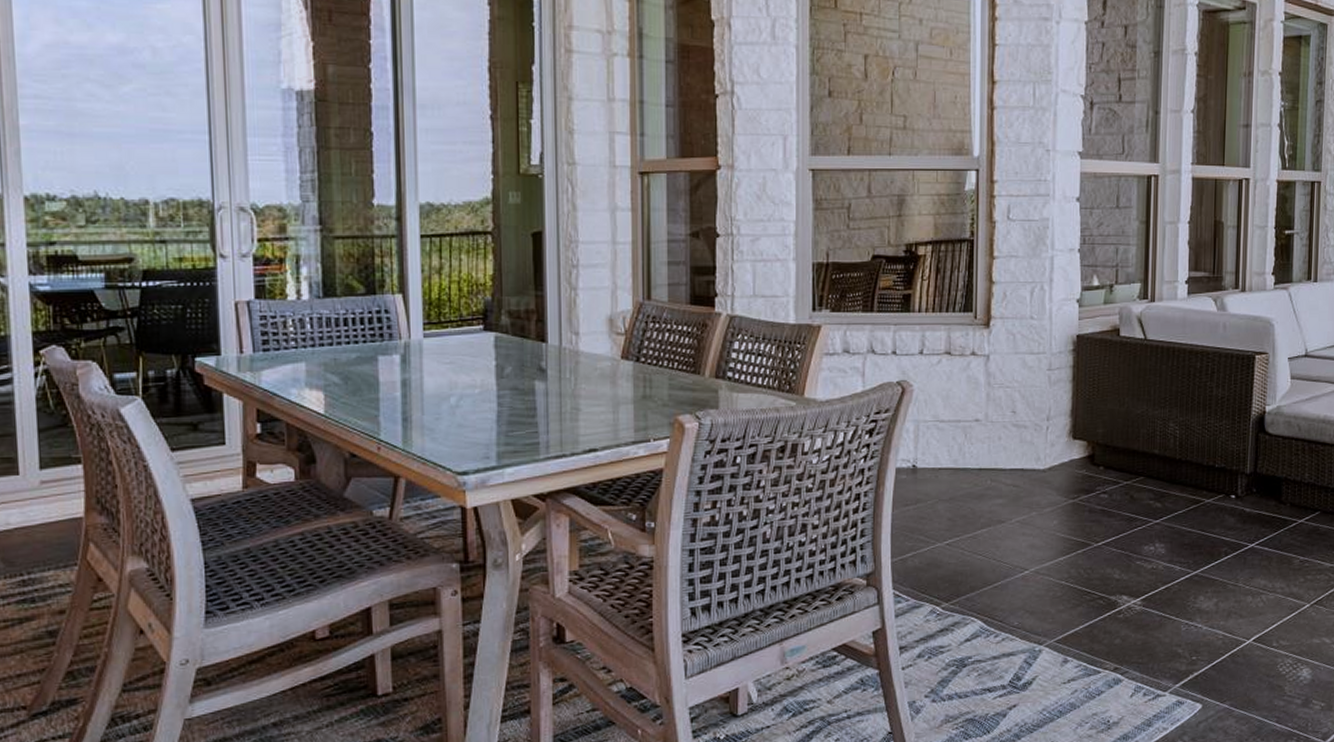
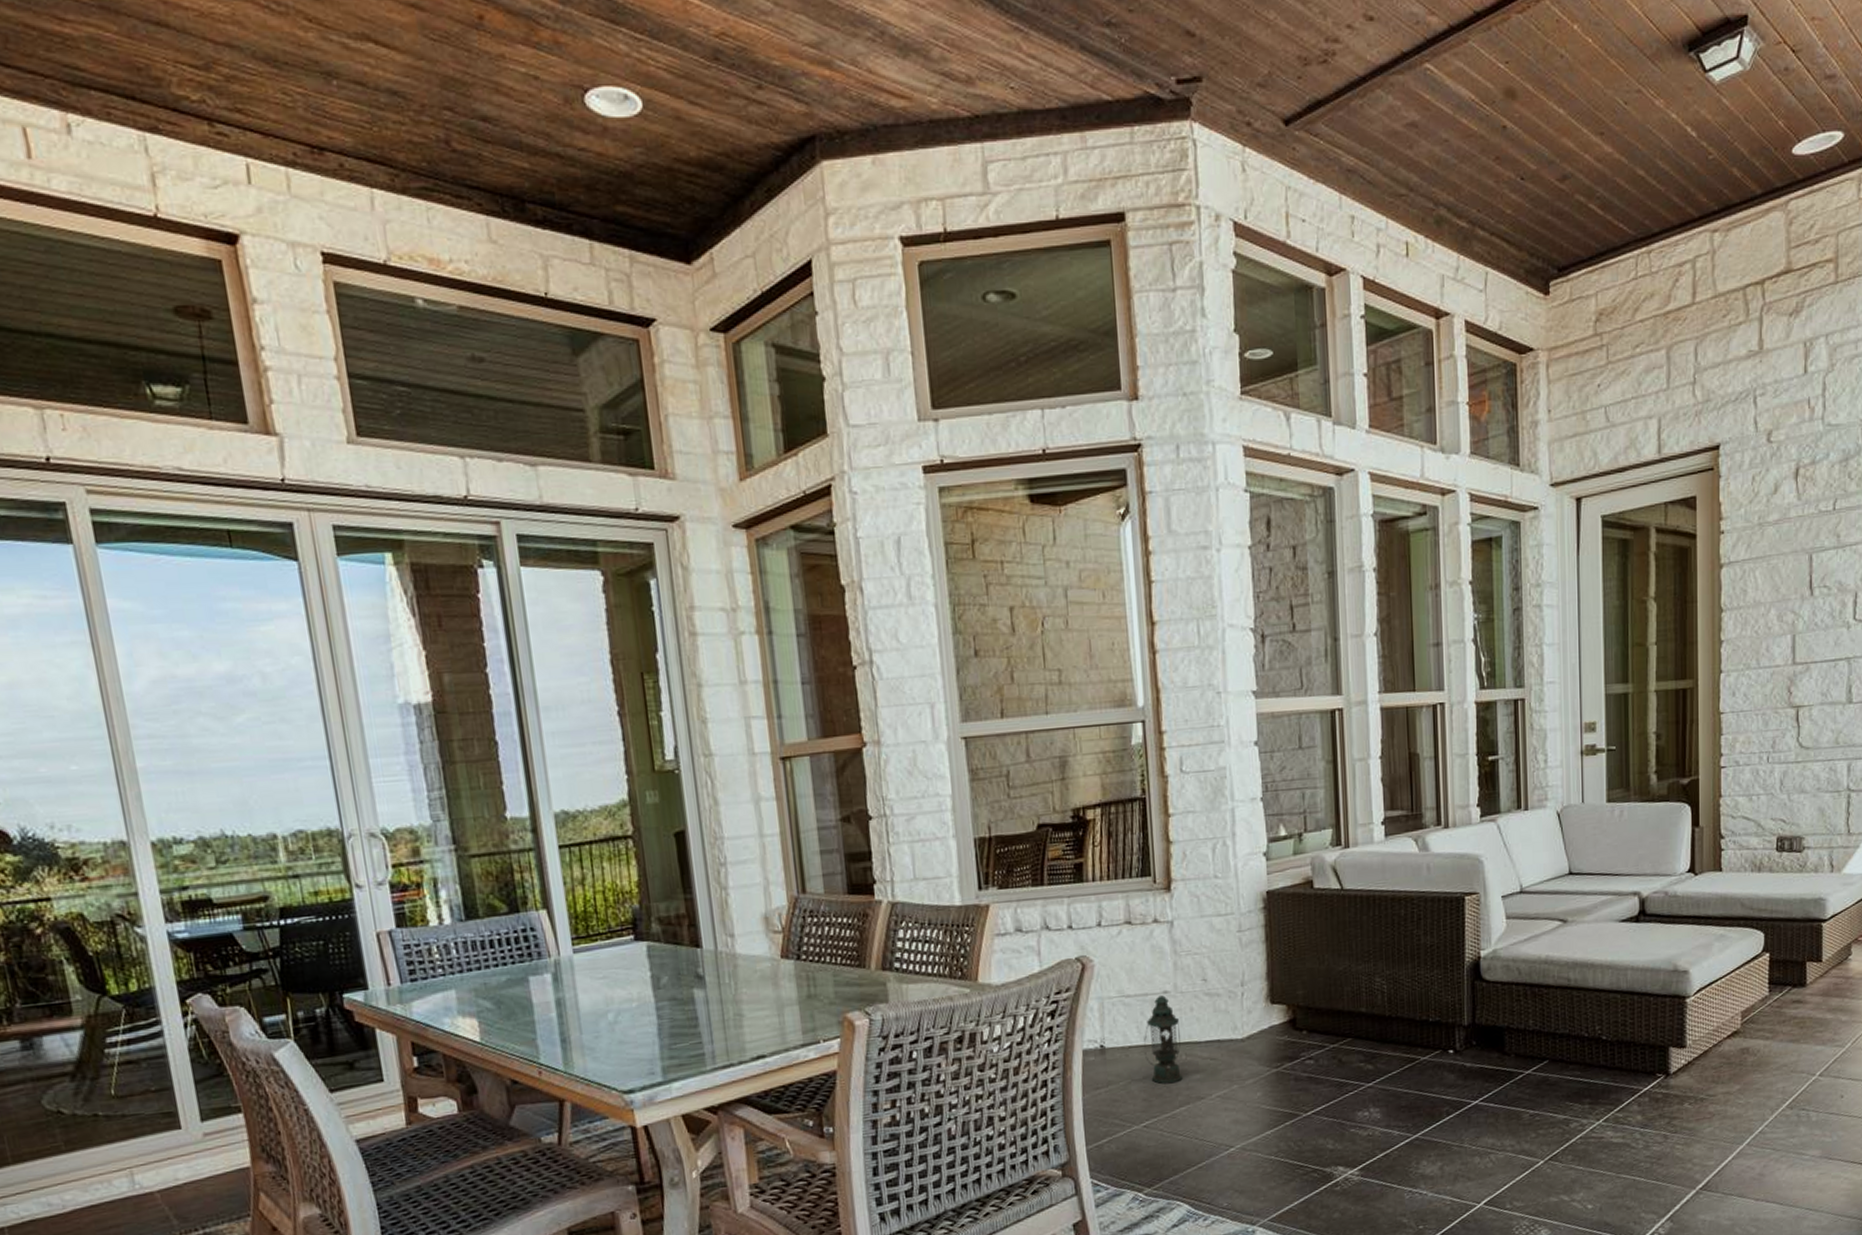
lantern: none [952,423,988,506] -> present [1143,995,1183,1084]

